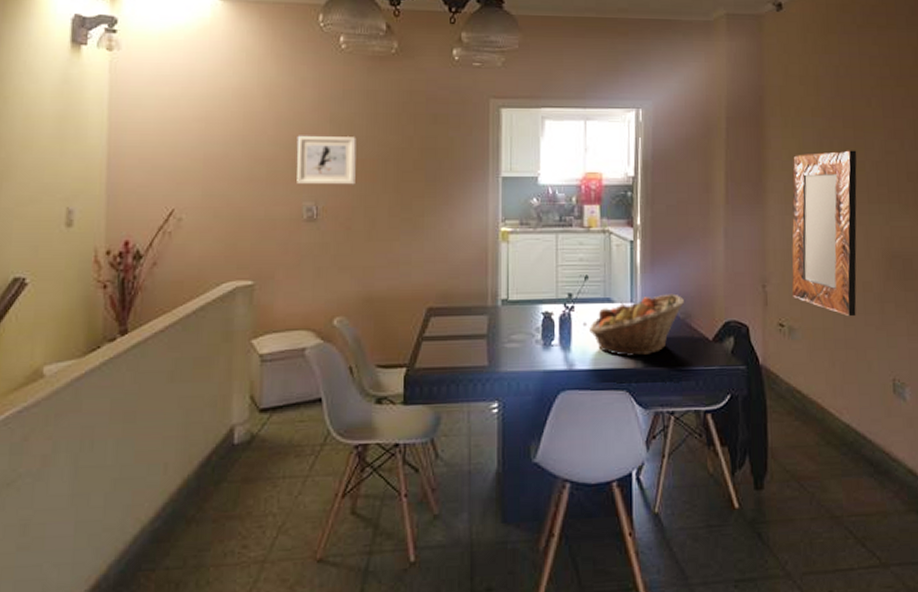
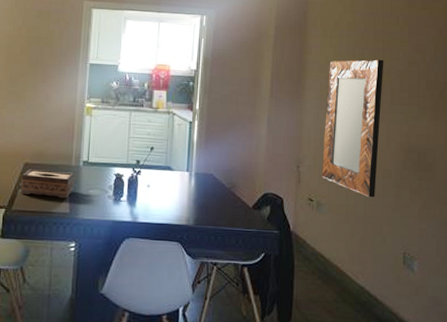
tissue box: none [424,314,491,349] -> present [20,169,74,199]
fruit basket: present [589,293,684,357] -> none [152,167,231,216]

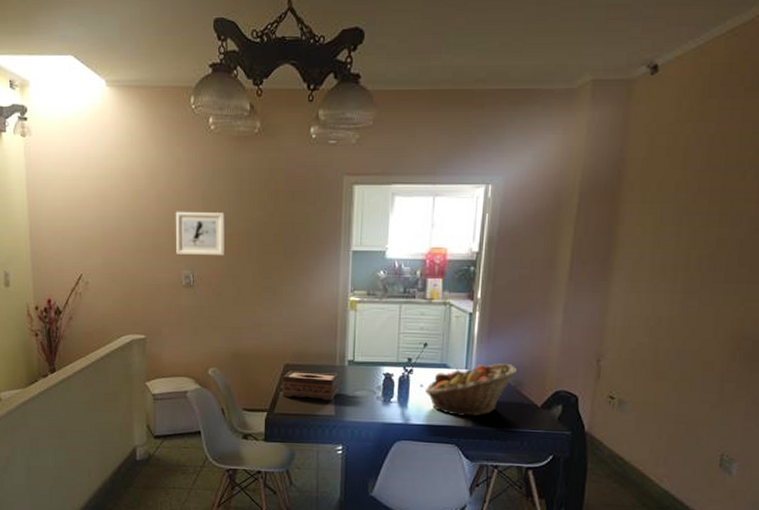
fruit basket: none [152,167,231,216] -> present [425,363,517,417]
home mirror: present [322,59,384,198] -> none [627,227,721,394]

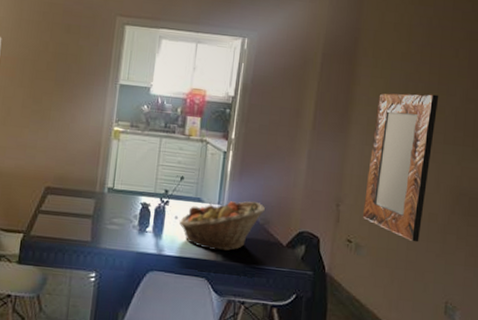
tissue box: present [282,370,339,401] -> none [40,193,98,227]
home mirror: none [627,227,721,394] -> present [363,93,439,243]

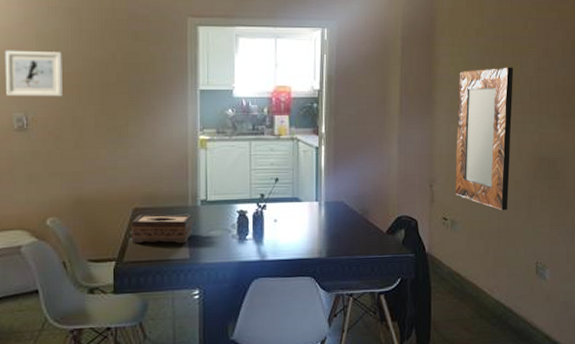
tissue box: none [40,193,98,227] -> present [131,214,192,244]
fruit basket: present [179,201,265,252] -> none [279,193,362,248]

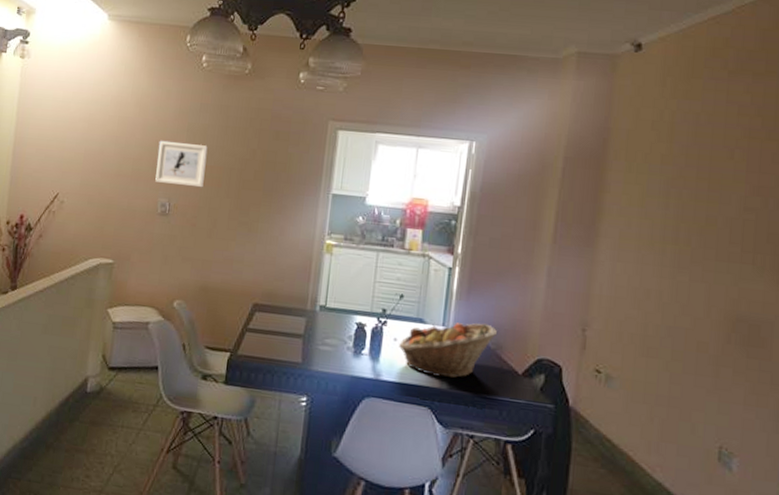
tissue box: present [131,214,192,244] -> none [247,310,309,347]
fruit basket: none [279,193,362,248] -> present [399,323,497,379]
home mirror: present [455,67,514,211] -> none [615,201,709,376]

